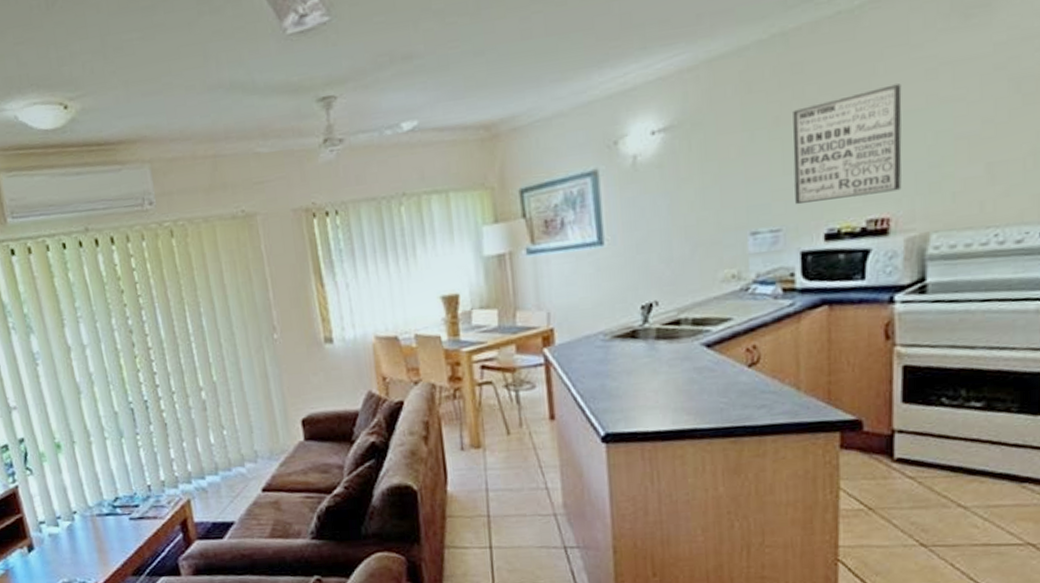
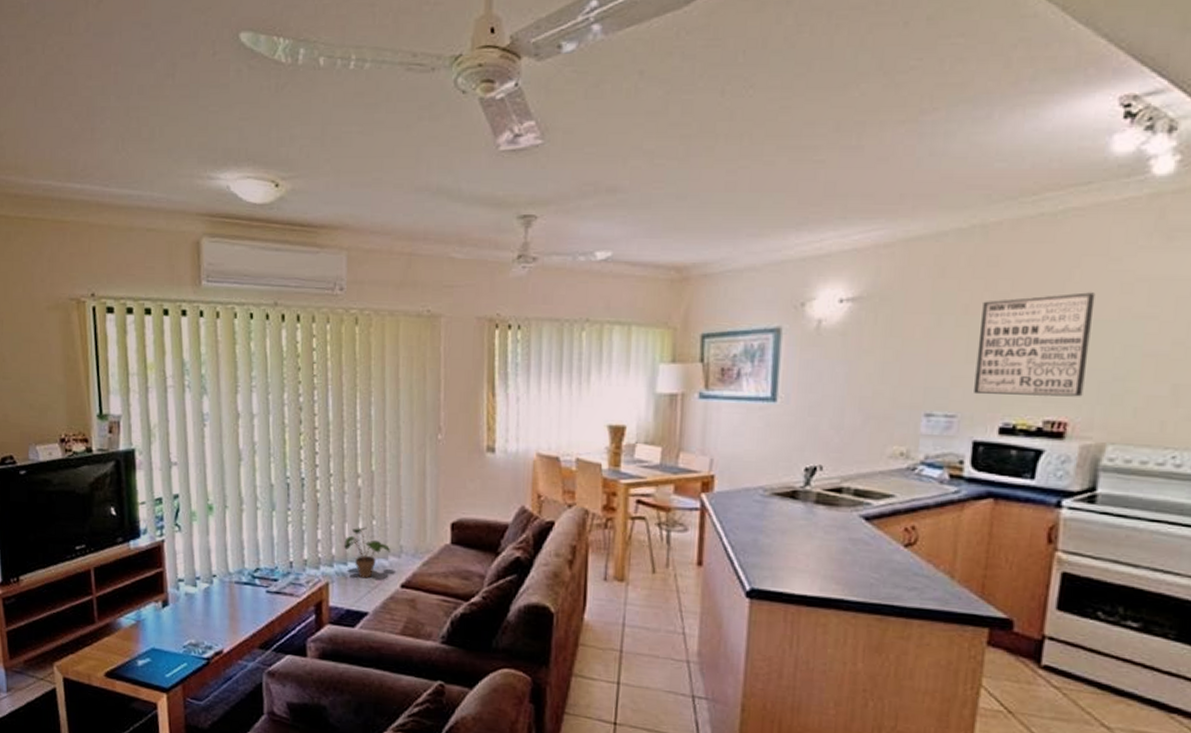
potted plant: none [198,438,247,489] -> present [343,527,391,579]

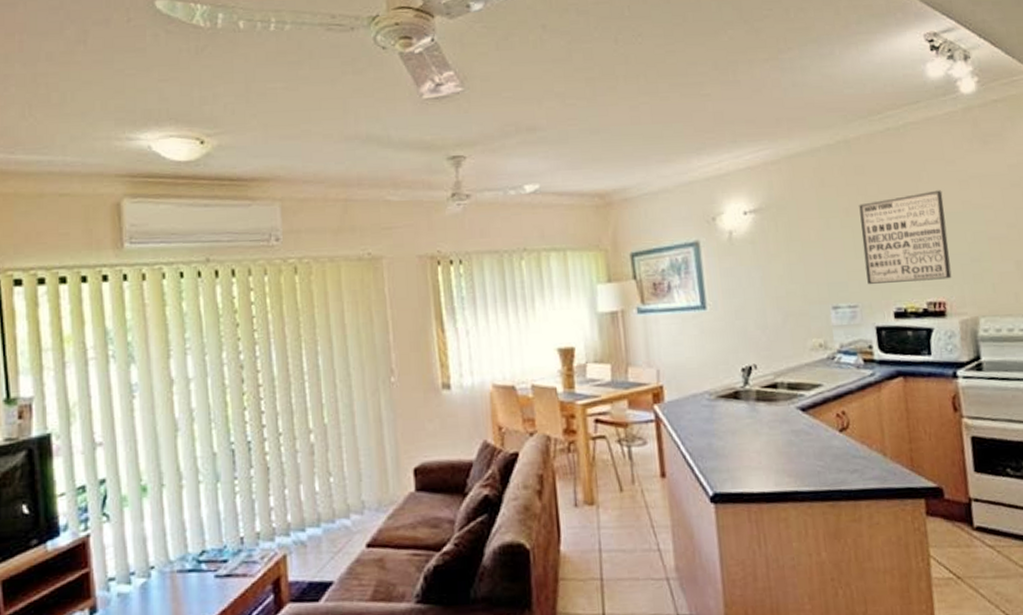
potted plant: present [343,527,391,579] -> none [299,486,352,544]

